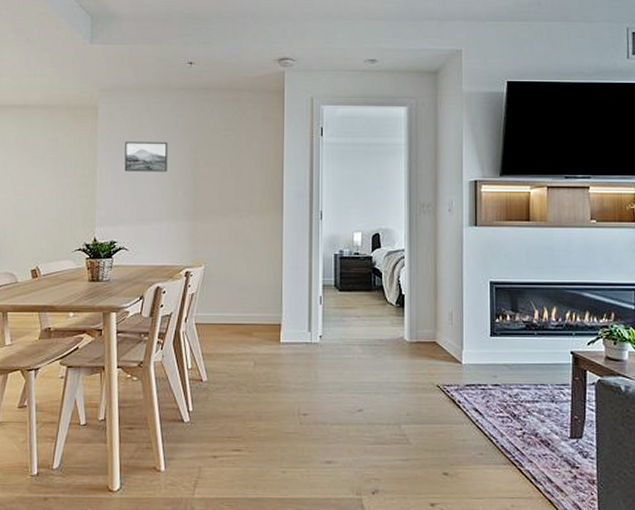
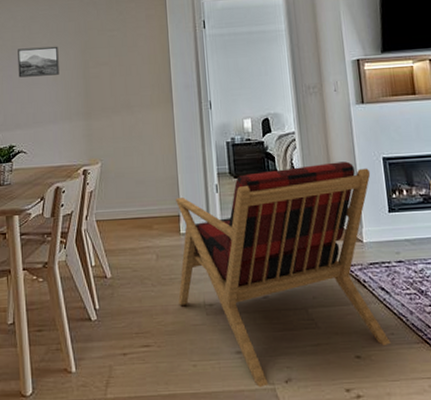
armchair: none [273,283,479,498] -> present [176,161,391,388]

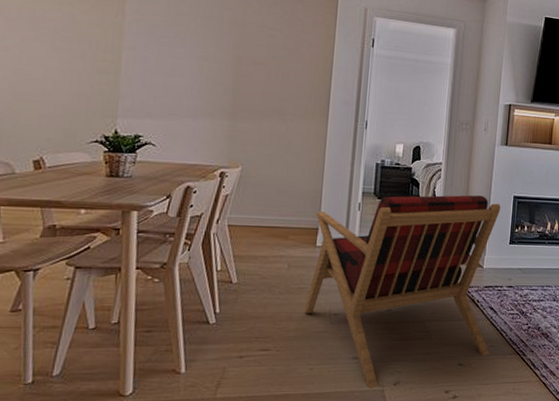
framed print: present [18,46,59,78] -> none [155,28,209,66]

